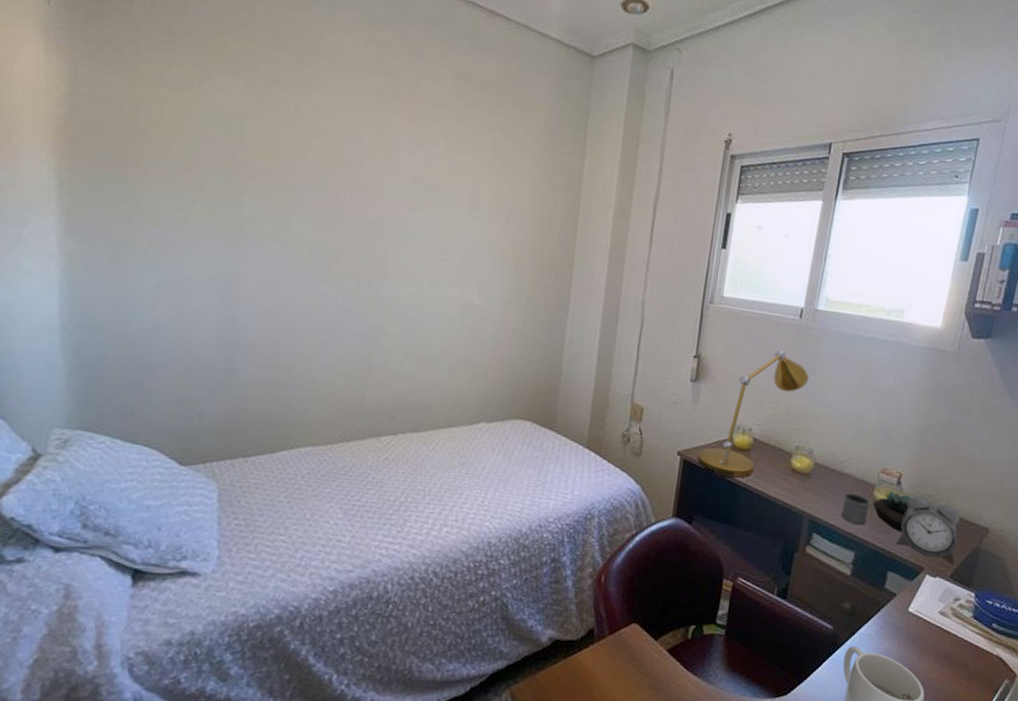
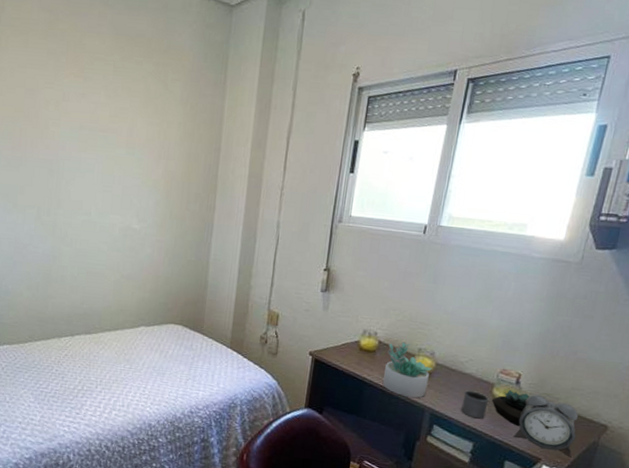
desk lamp: present [697,350,810,479] -> none [327,263,432,376]
succulent plant: none [757,438,811,503] -> present [382,341,432,398]

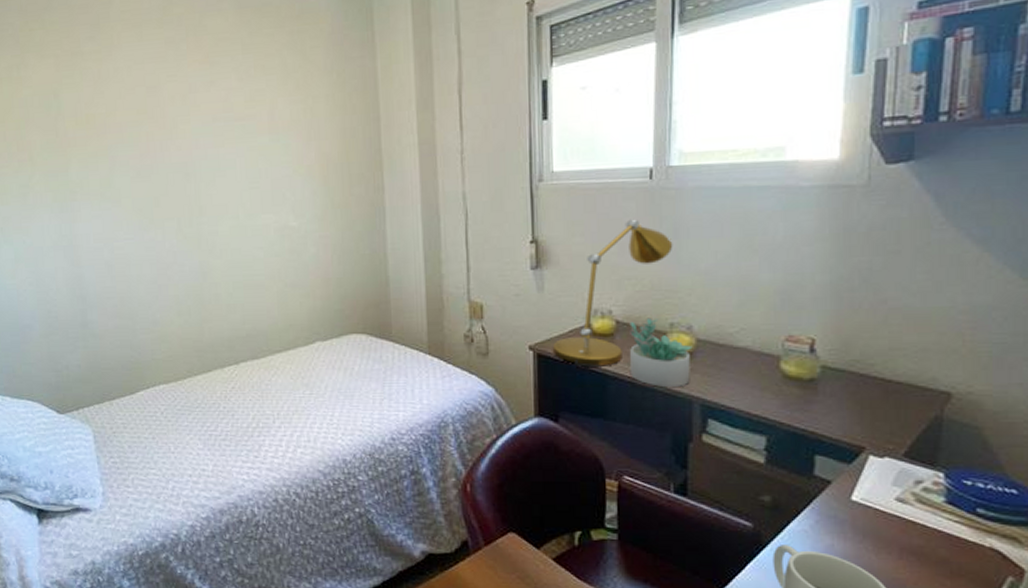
desk lamp: none [327,263,432,376] -> present [552,219,673,368]
mug: present [461,390,489,419] -> none [741,367,777,404]
succulent plant: present [491,390,530,426] -> none [780,362,833,407]
alarm clock: present [513,394,579,458] -> none [820,363,909,441]

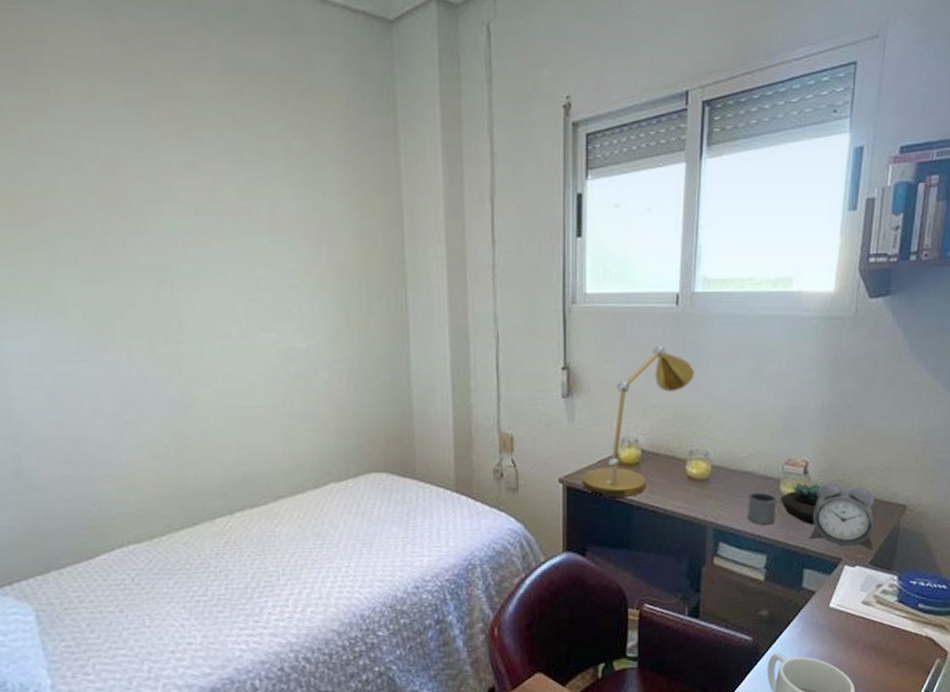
succulent plant: present [629,317,693,388] -> none [652,445,709,515]
mug: none [741,367,777,404] -> present [748,491,777,525]
succulent plant: none [780,362,833,407] -> present [780,483,821,524]
alarm clock: none [820,363,909,441] -> present [809,483,876,550]

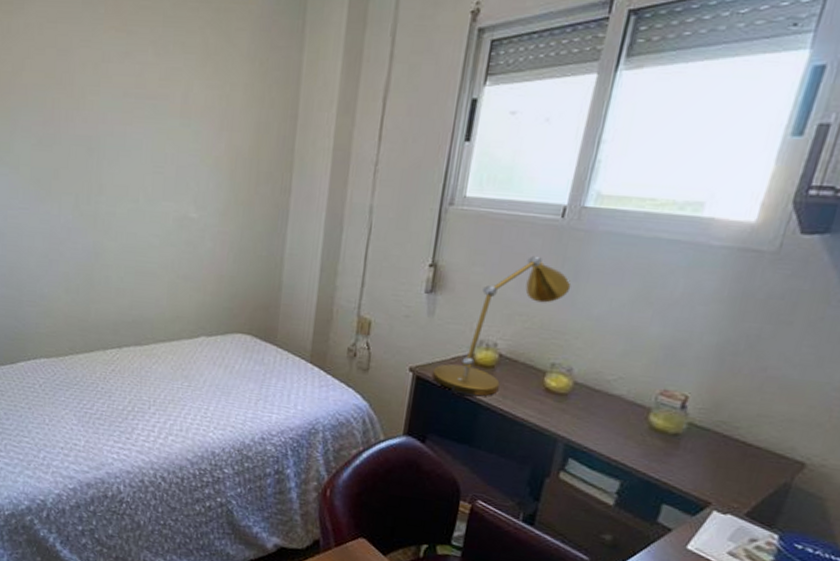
mug: present [748,491,777,525] -> none [605,415,644,452]
succulent plant: present [780,483,821,524] -> none [646,416,699,461]
alarm clock: present [809,483,876,550] -> none [674,422,766,502]

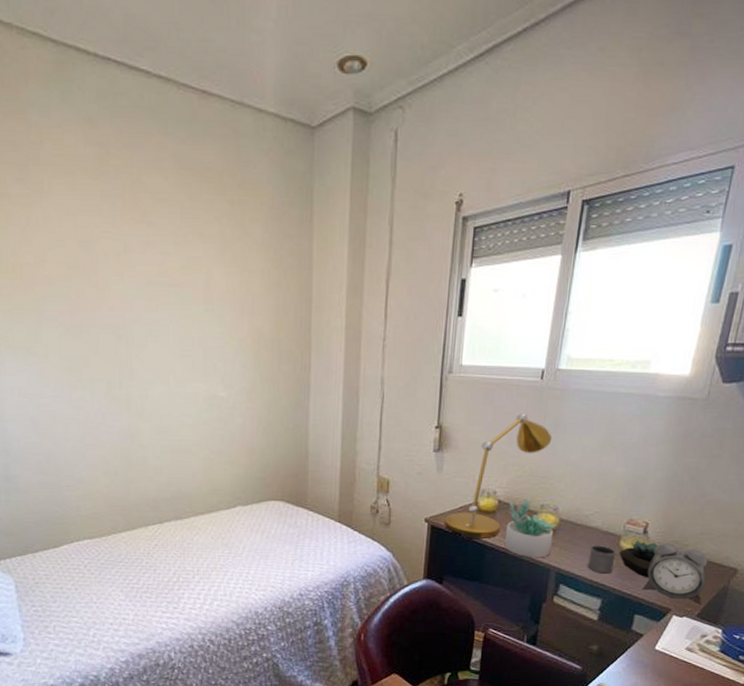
succulent plant: none [502,355,569,426] -> present [504,499,556,559]
mug: none [605,415,644,452] -> present [588,544,616,574]
succulent plant: none [646,416,699,461] -> present [619,541,658,577]
alarm clock: none [674,422,766,502] -> present [642,543,708,605]

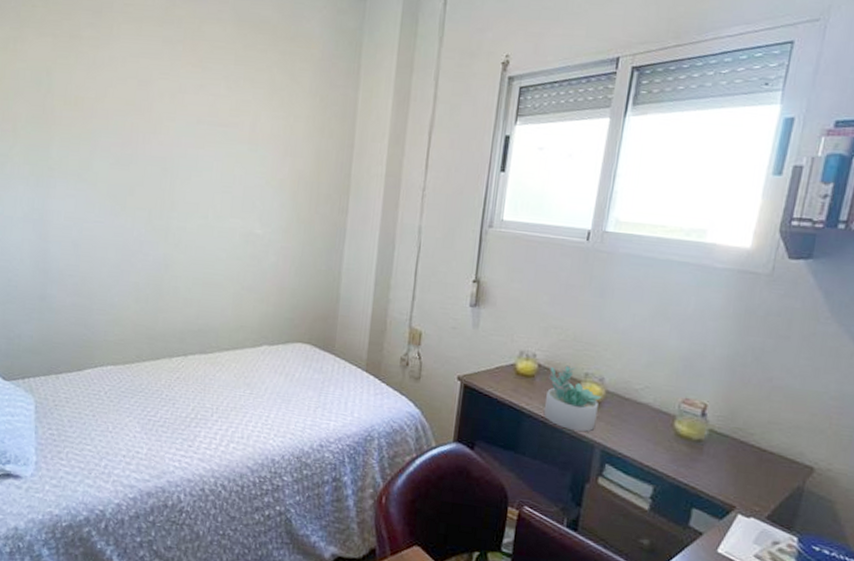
desk lamp: present [444,413,553,540] -> none [478,274,599,405]
mug: present [588,544,616,574] -> none [637,422,670,458]
succulent plant: present [619,541,658,577] -> none [673,423,719,466]
alarm clock: present [642,543,708,605] -> none [700,428,778,506]

